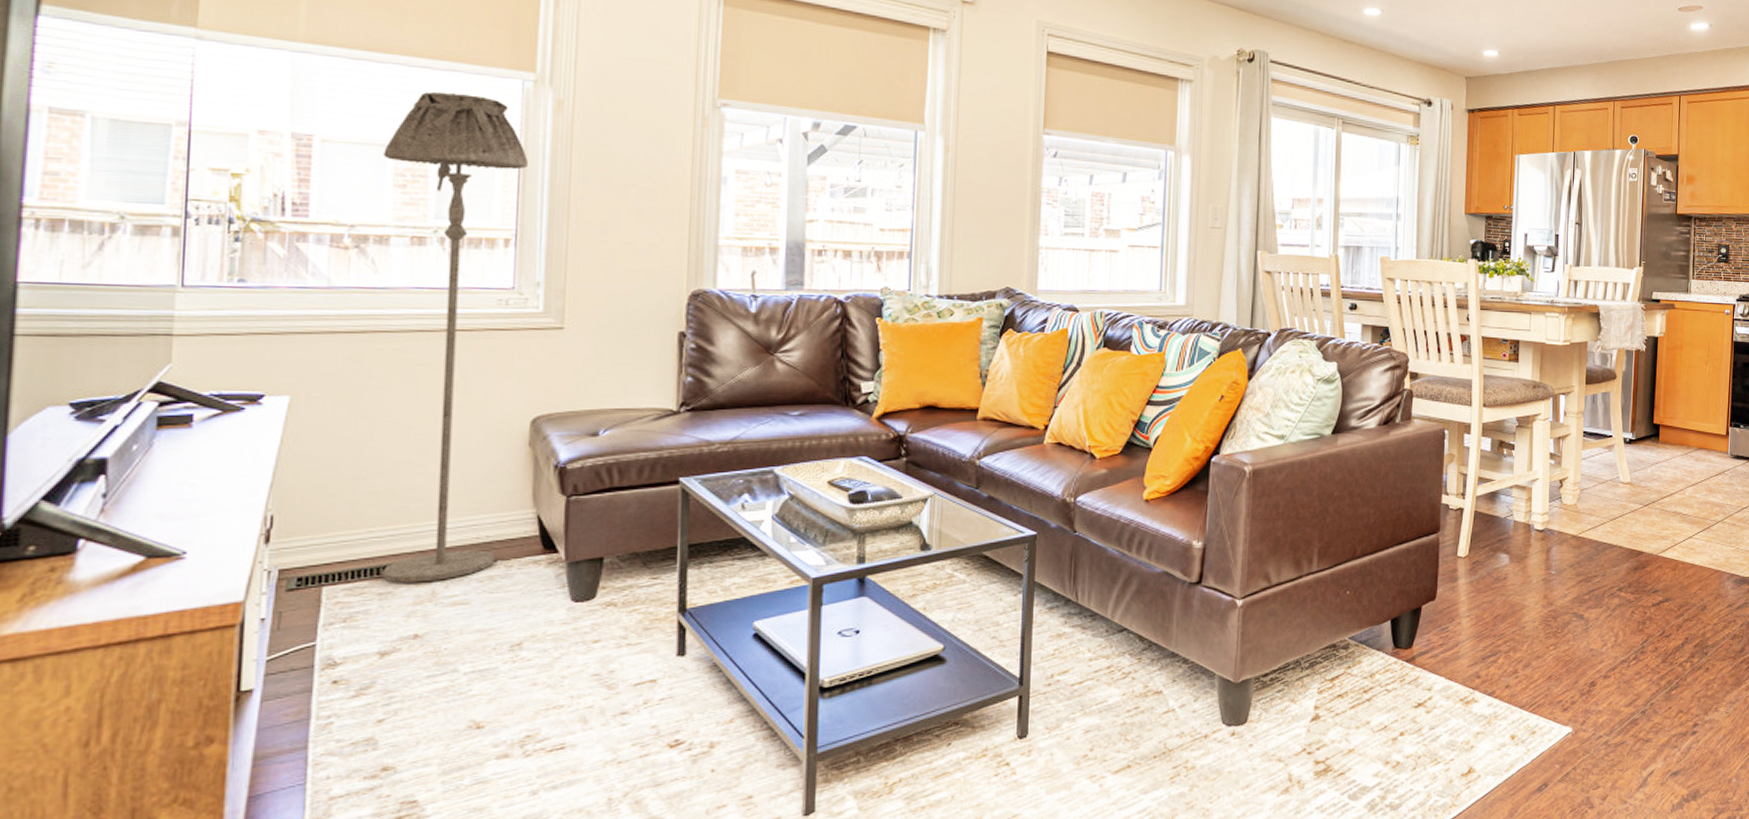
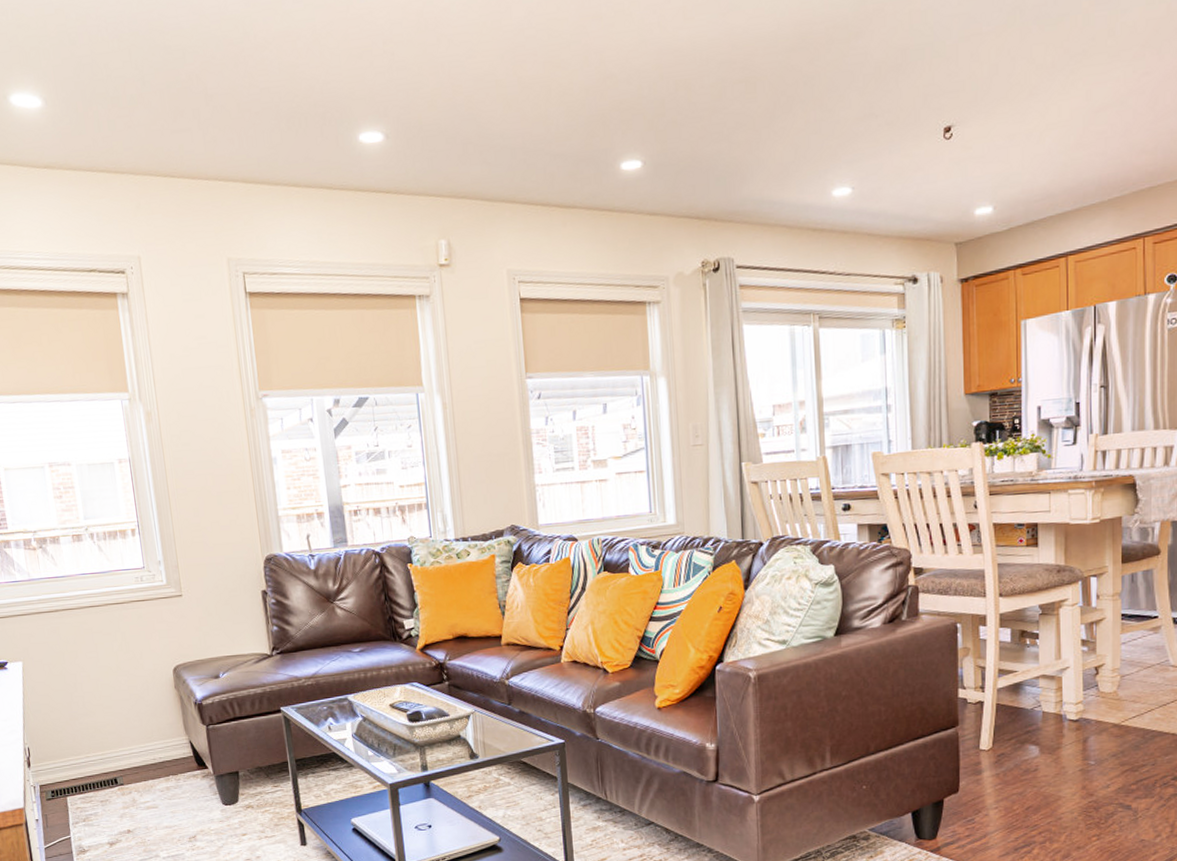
floor lamp: present [380,92,528,583] -> none [43,418,168,793]

